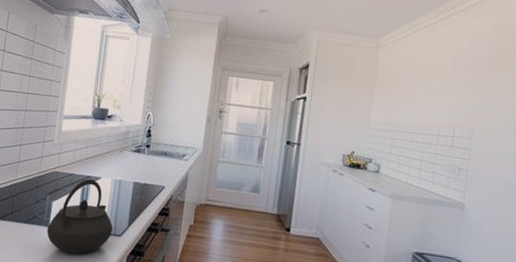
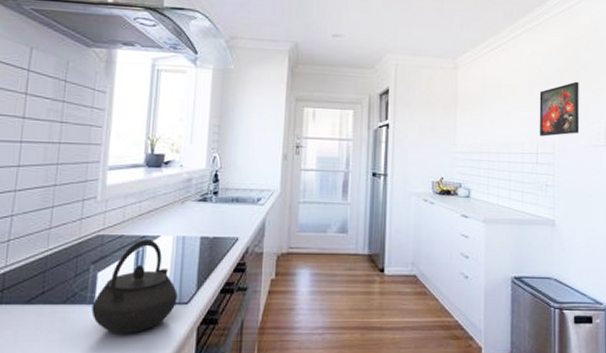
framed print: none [458,67,509,121] -> present [539,81,580,137]

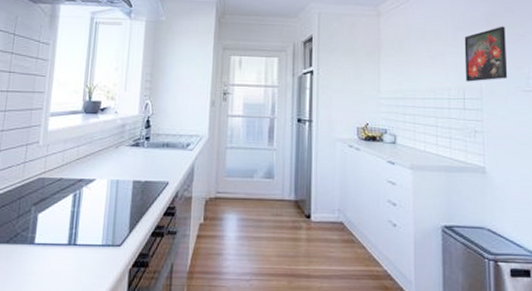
kettle: present [91,239,177,334] -> none [32,183,111,275]

